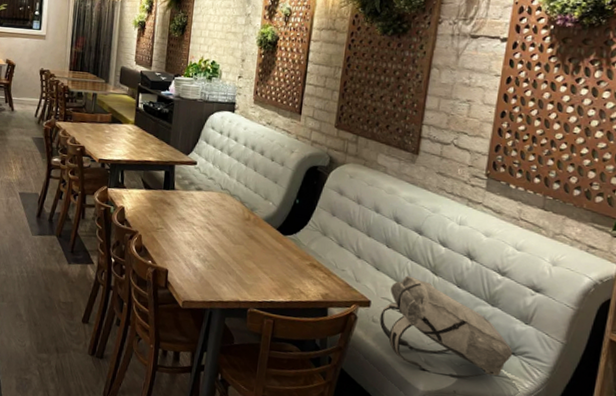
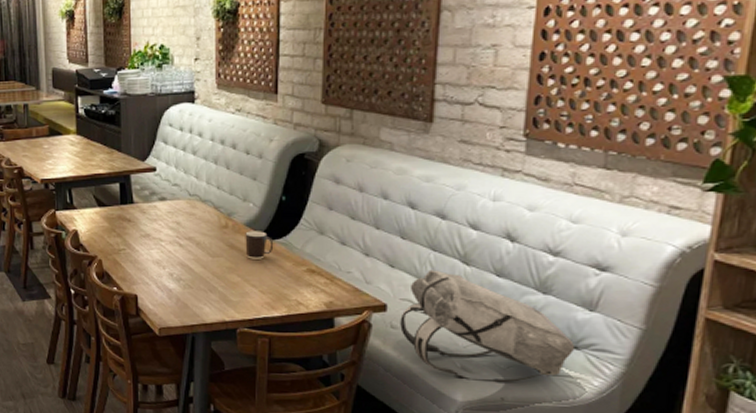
mug: none [261,225,286,251] -> present [245,231,274,259]

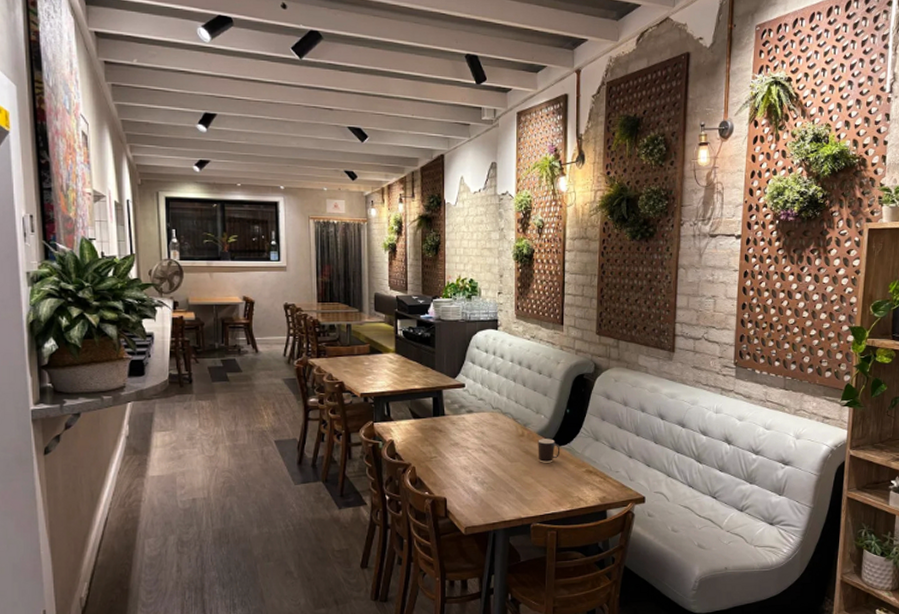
backpack: present [400,270,576,383] -> none [655,467,772,556]

